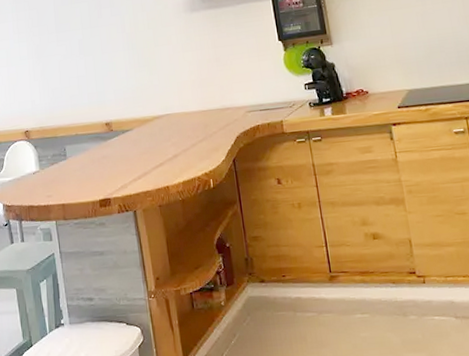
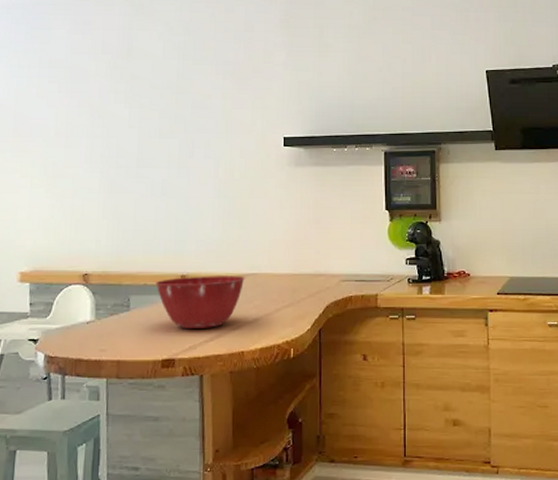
mixing bowl: none [85,117,161,170] -> present [156,276,245,328]

